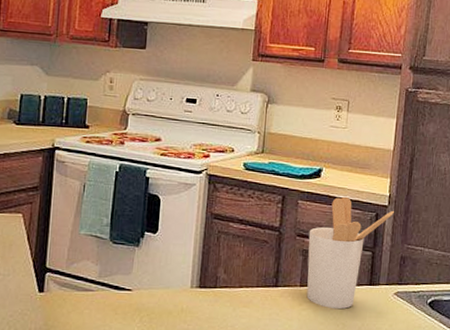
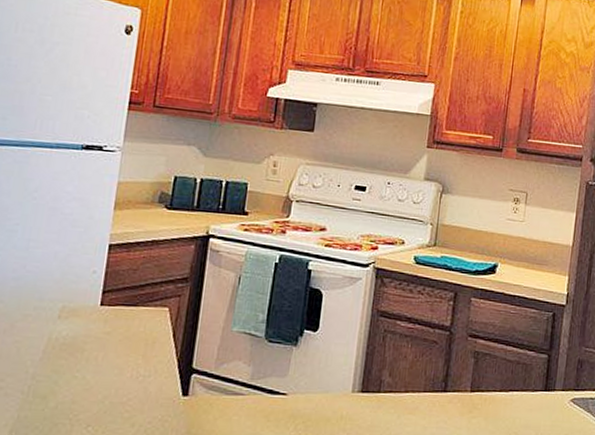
utensil holder: present [306,196,394,310] -> none [477,294,572,417]

